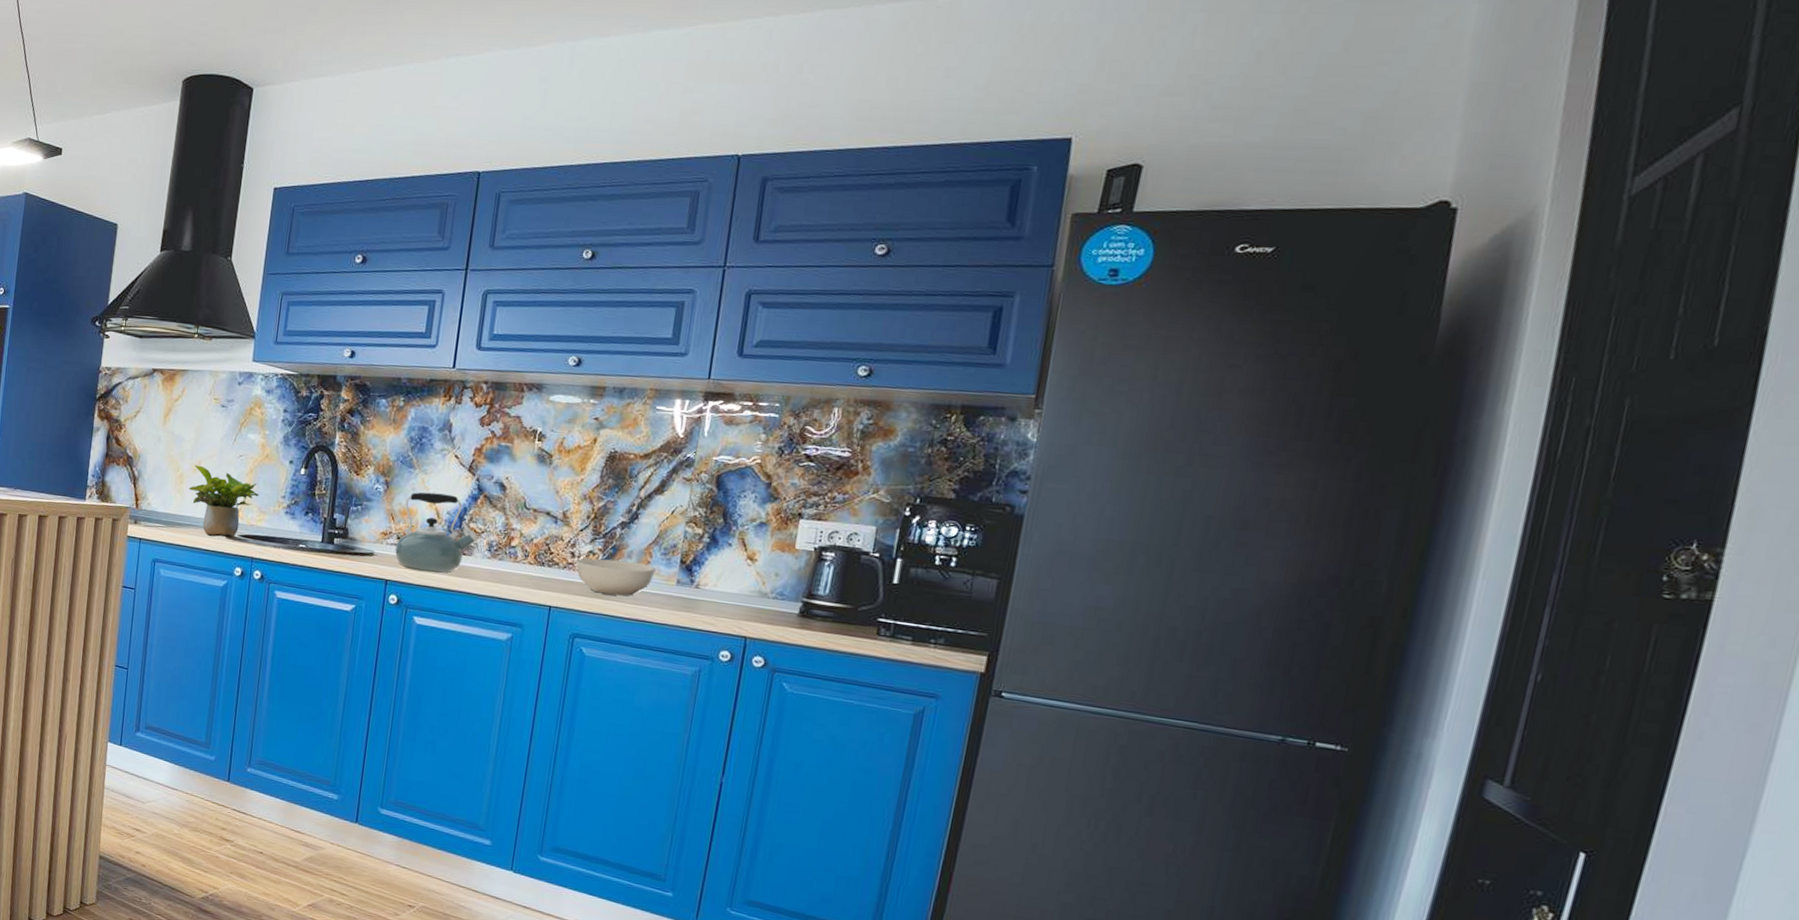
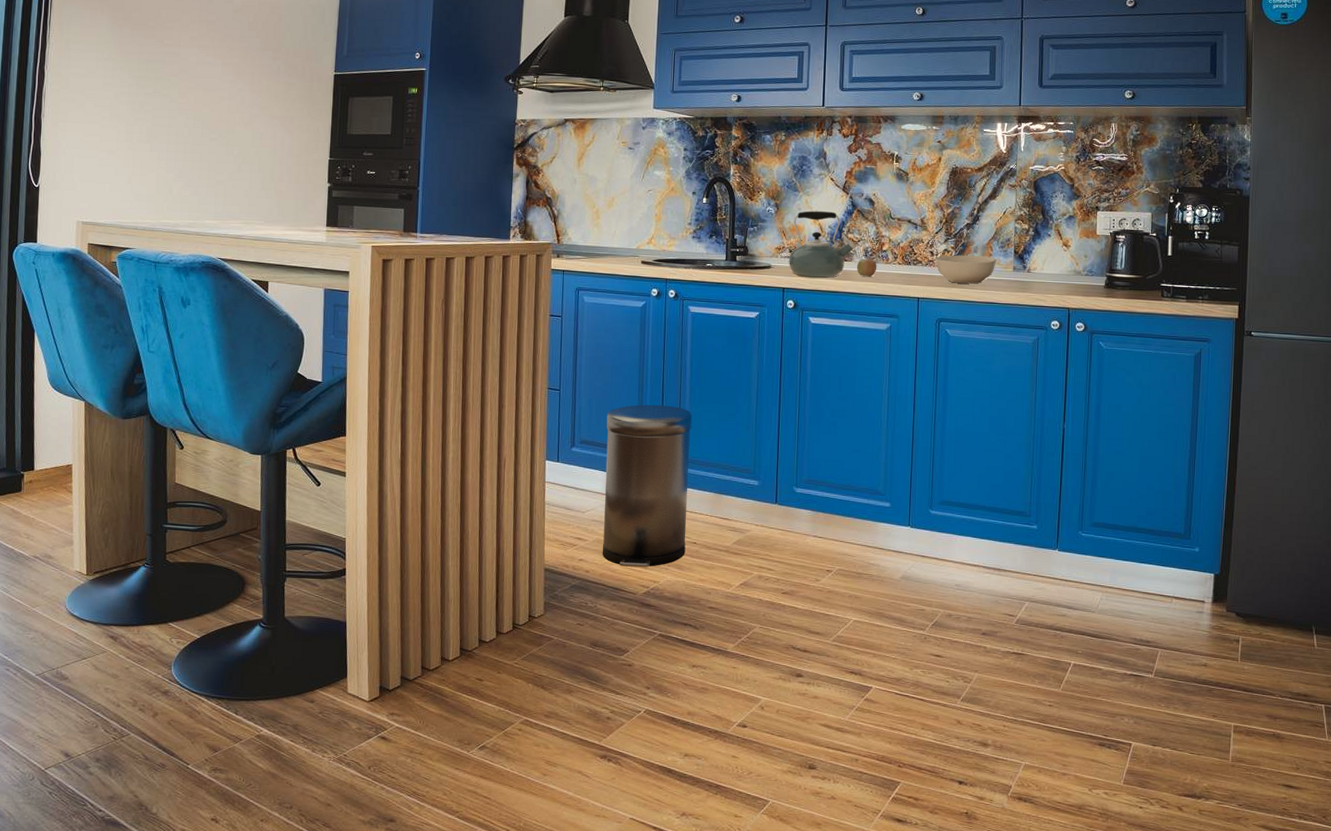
pedal bin: none [160,694,270,871] -> present [602,404,693,568]
potted plant: present [188,464,259,538] -> none [604,201,668,264]
fruit: none [477,551,503,577] -> present [857,256,877,277]

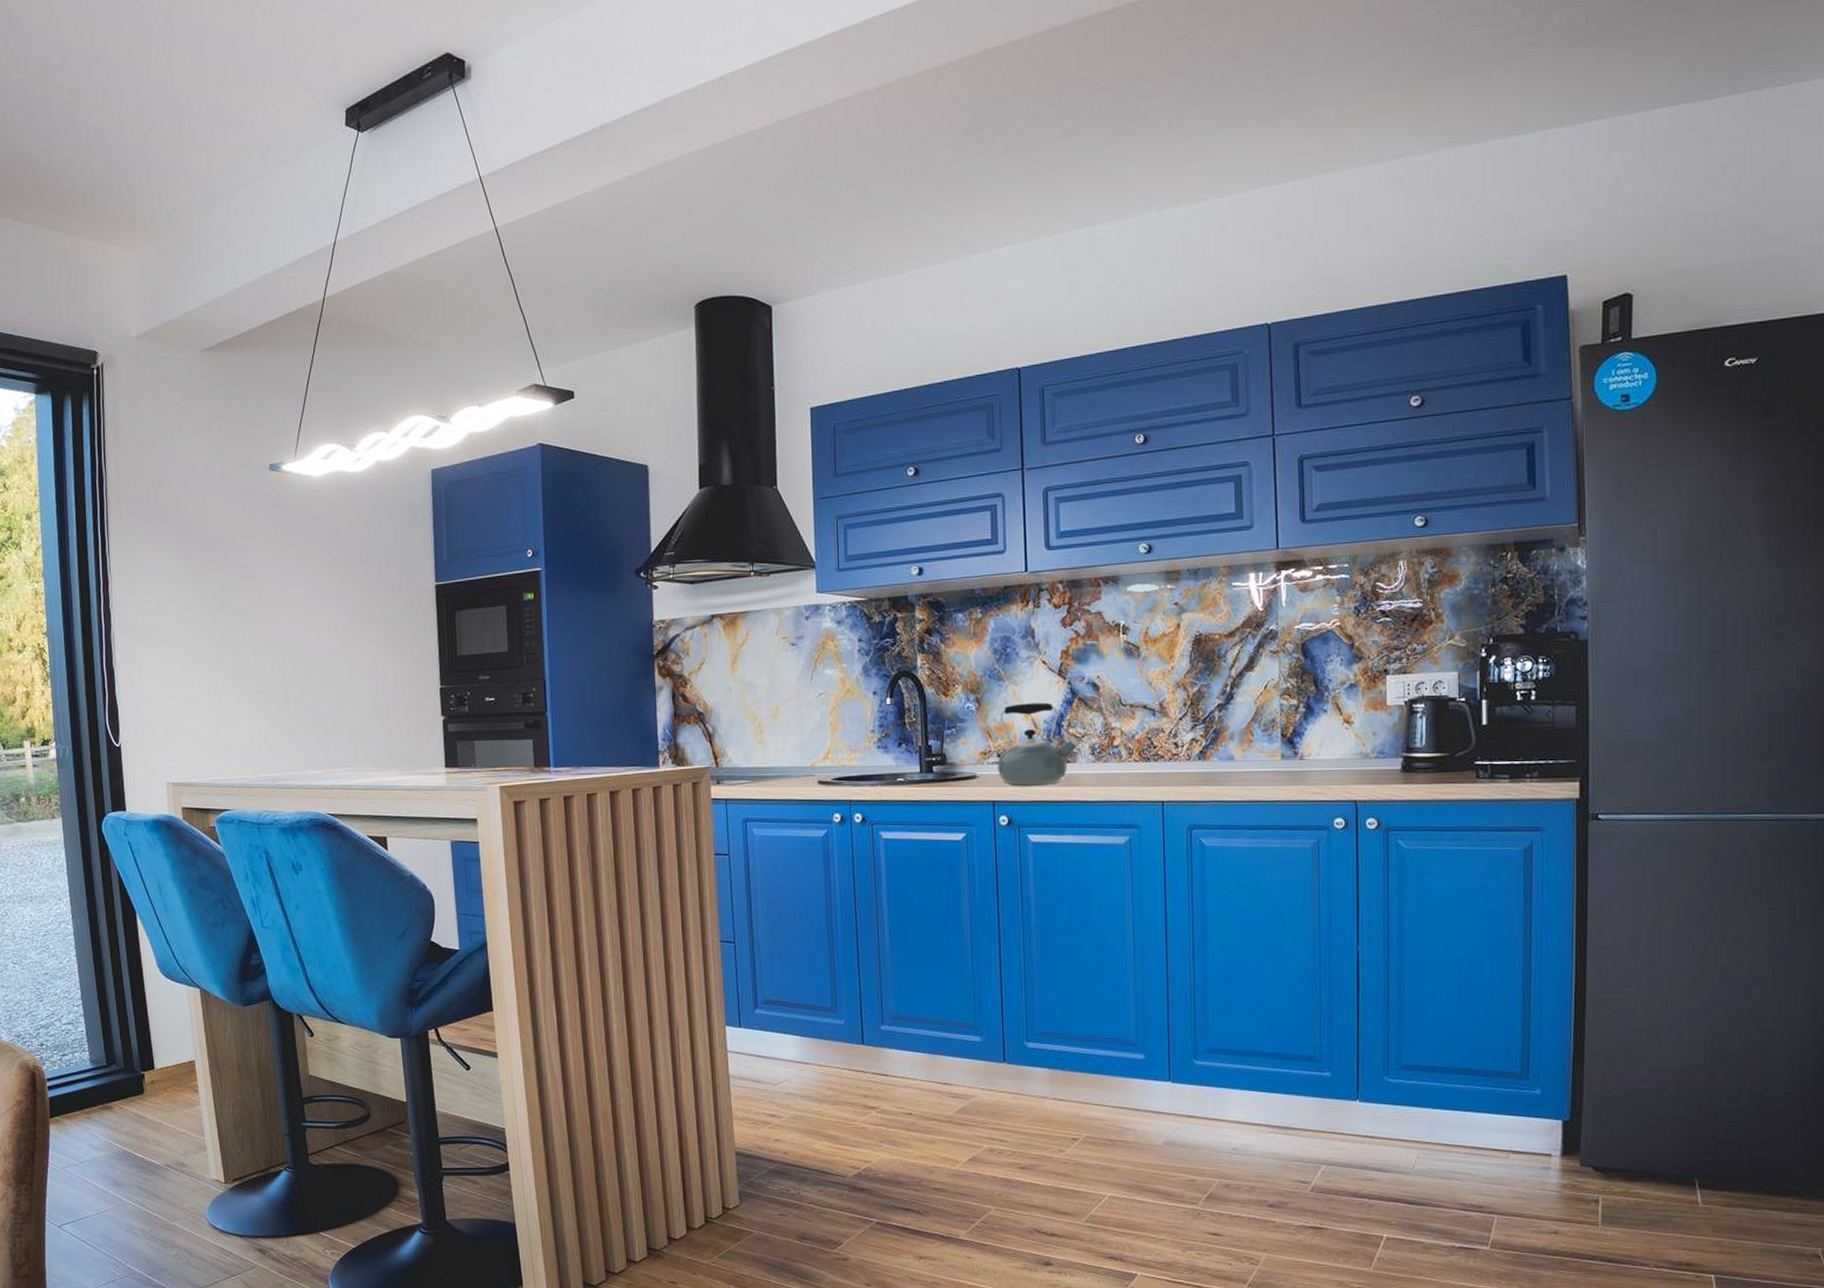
pedal bin: present [602,404,693,568] -> none [793,952,900,1146]
fruit: present [857,256,877,277] -> none [1083,755,1108,781]
bowl: present [935,255,996,284] -> none [1181,743,1259,780]

